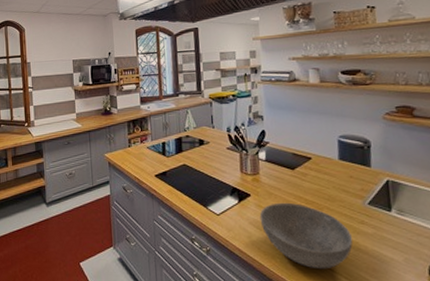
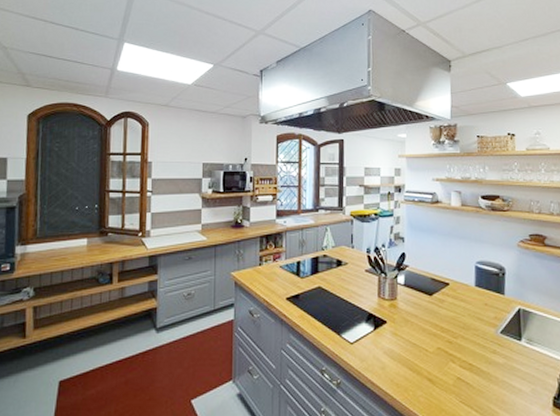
bowl: present [259,202,353,270] -> none [394,330,484,402]

